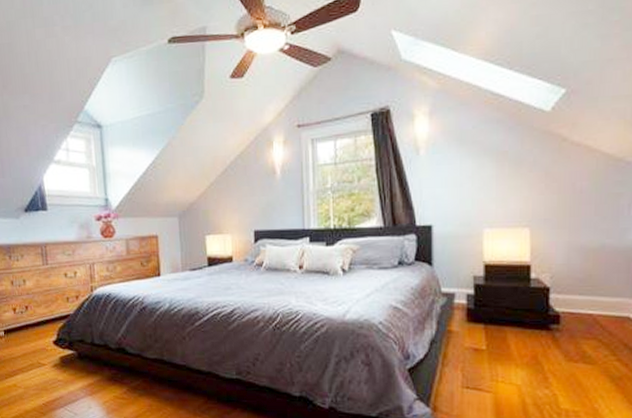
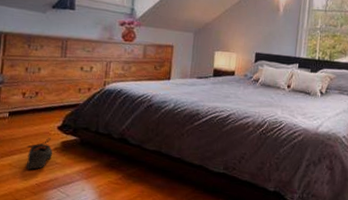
shoe: none [27,353,54,389] -> present [26,137,53,170]

